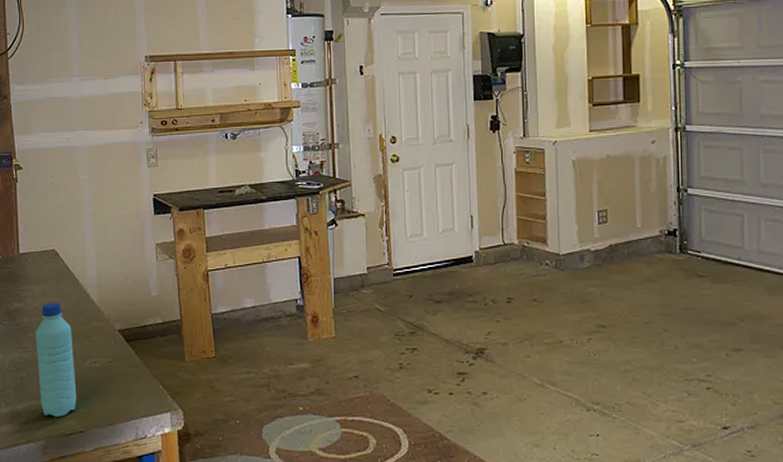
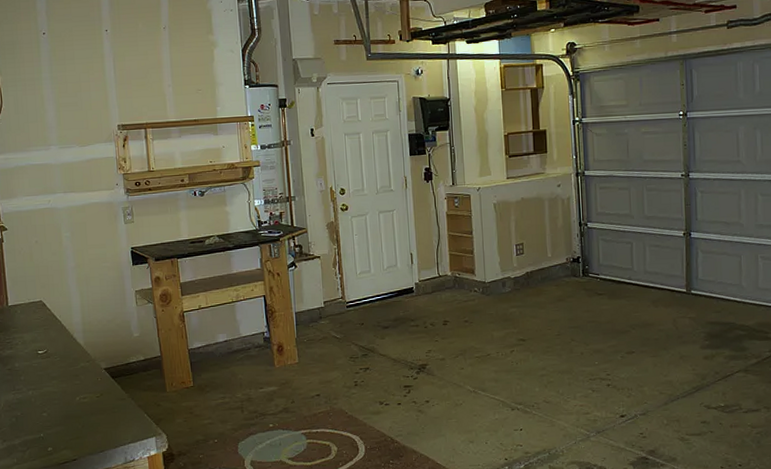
water bottle: present [35,303,77,417] -> none [27,347,69,449]

